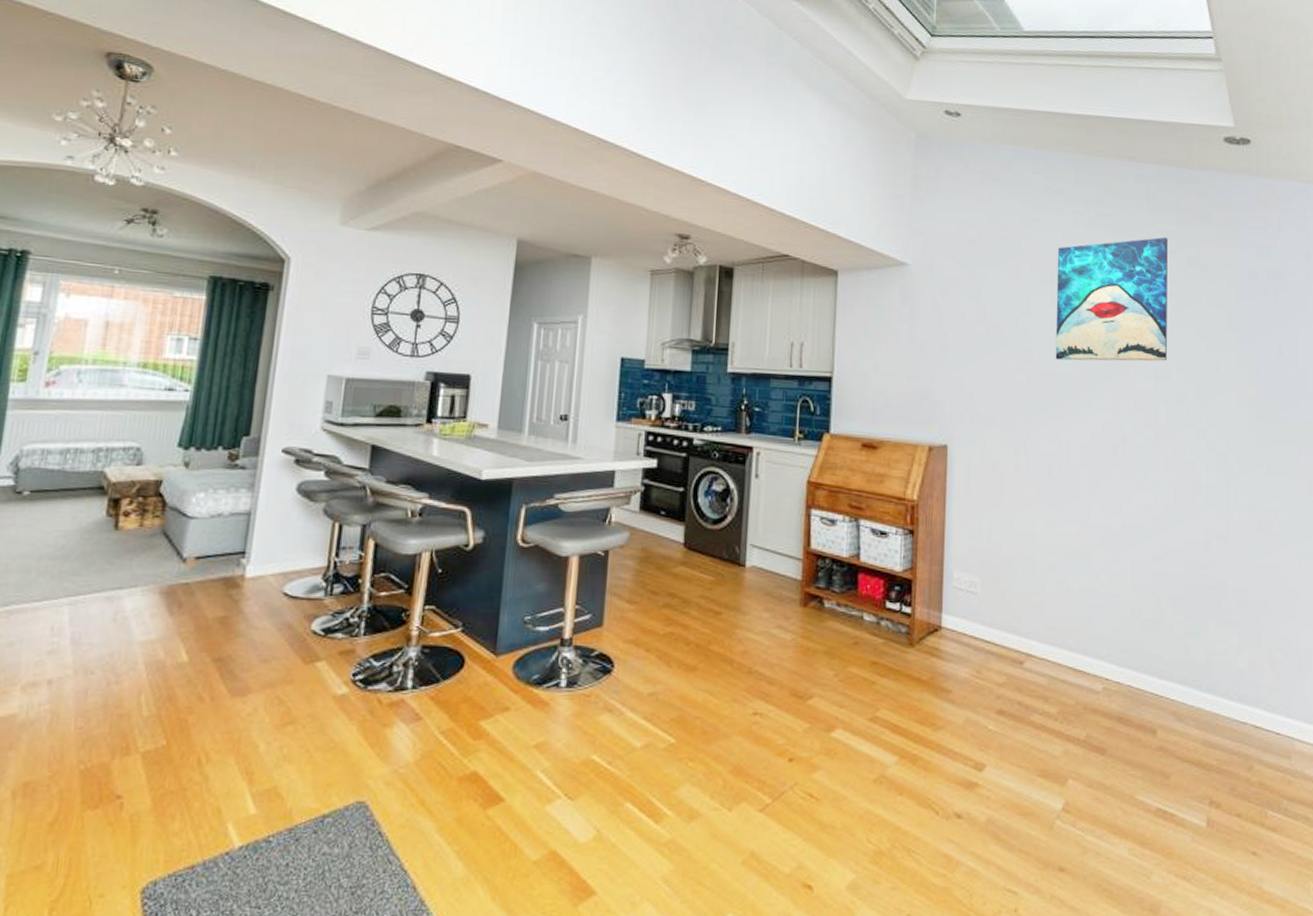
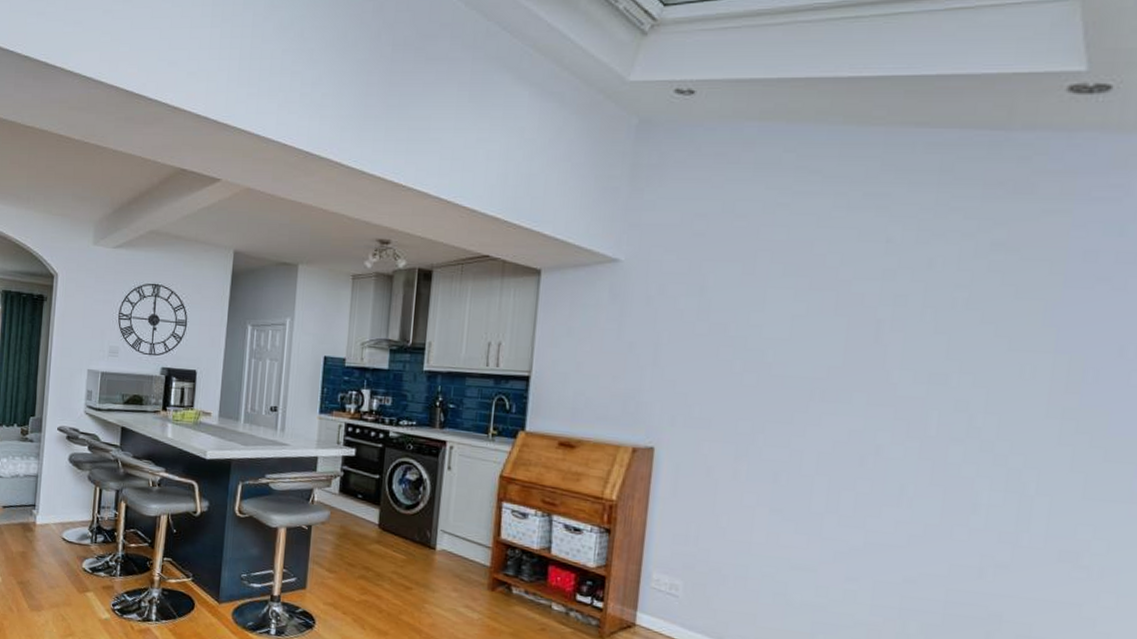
wall art: present [1055,237,1168,361] -> none [794,216,965,363]

